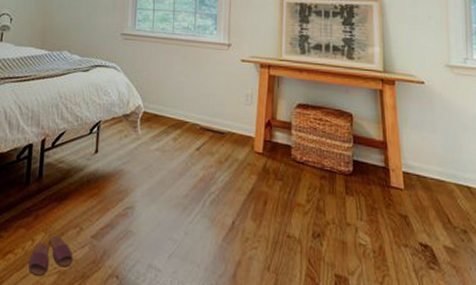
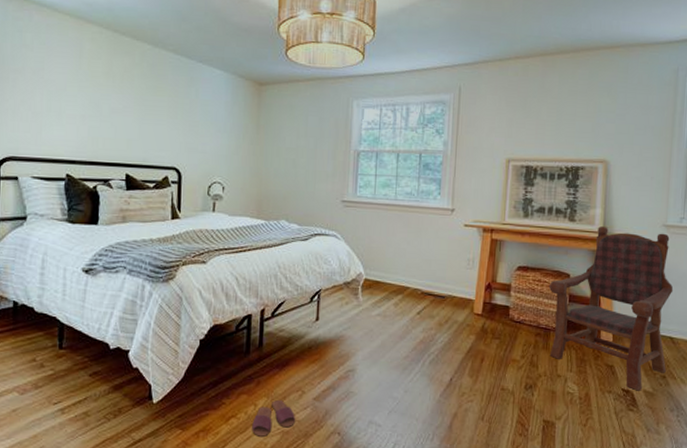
armchair: none [331,65,468,247] -> present [548,226,674,391]

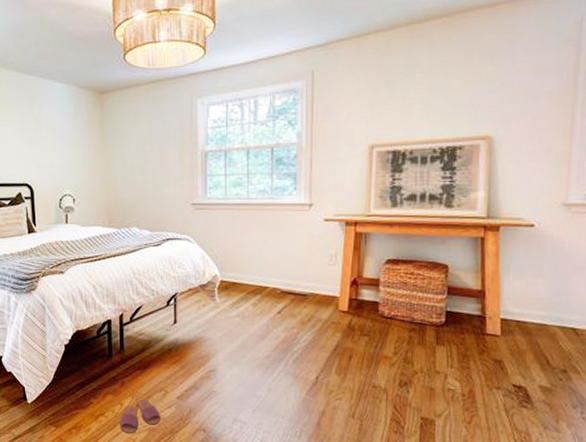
armchair: present [548,226,674,391] -> none [423,211,577,387]

